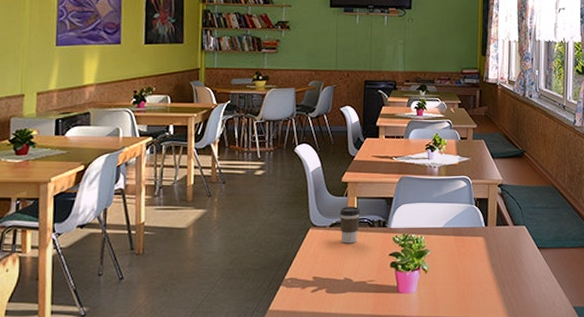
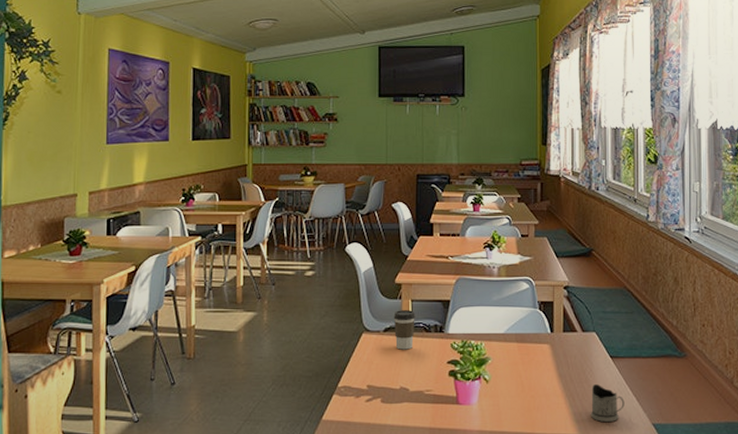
tea glass holder: none [518,272,549,306] -> present [590,383,625,422]

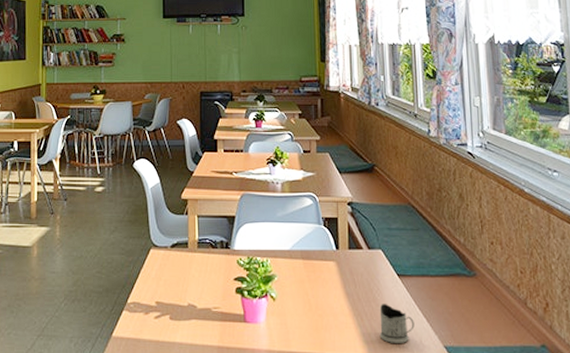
coffee cup: present [393,310,415,350] -> none [180,226,202,266]

